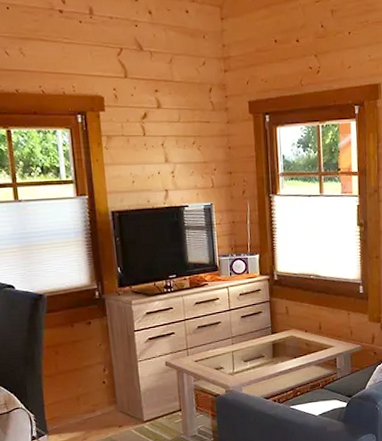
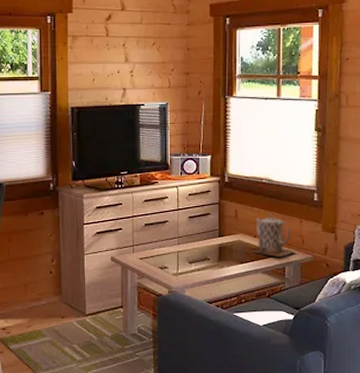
teapot: none [301,308,346,349] -> present [248,213,296,257]

